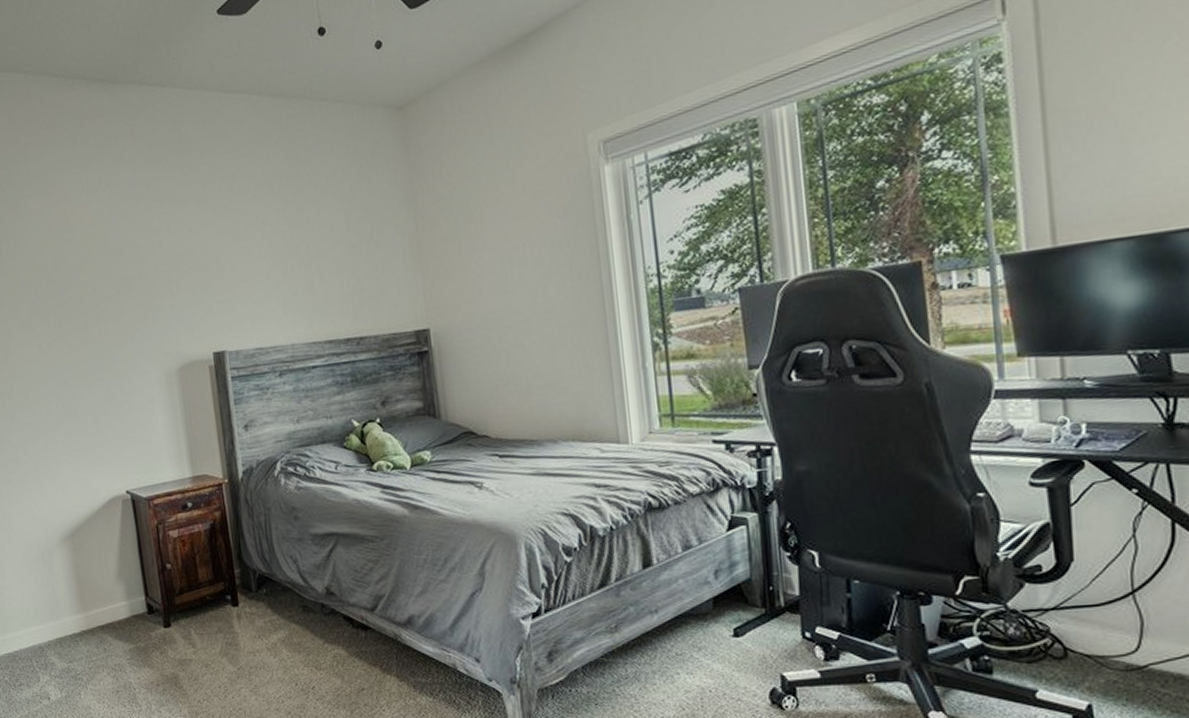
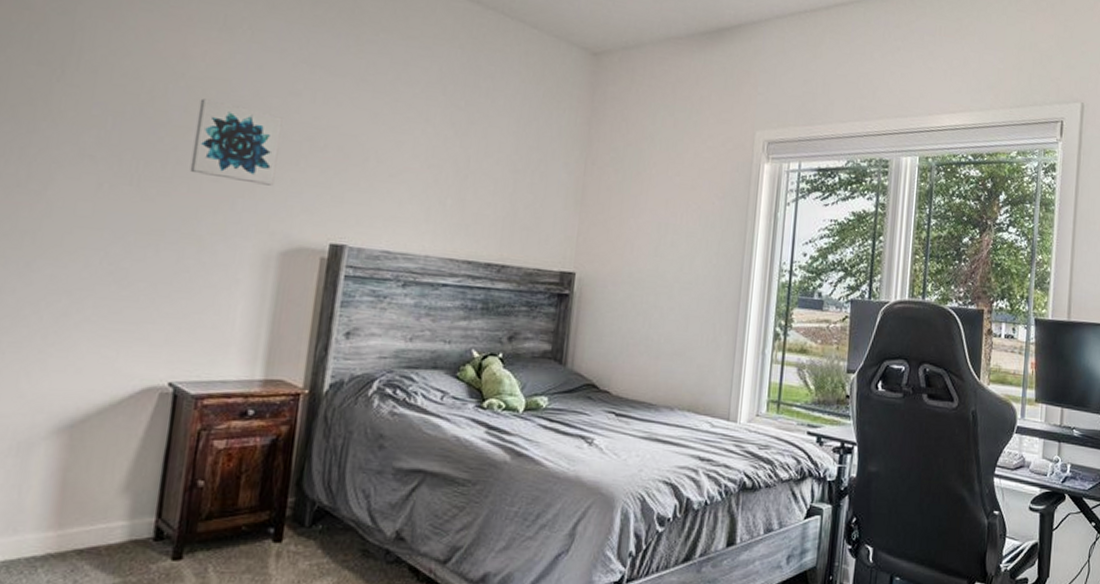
wall art: none [88,253,158,319] -> present [190,98,283,186]

